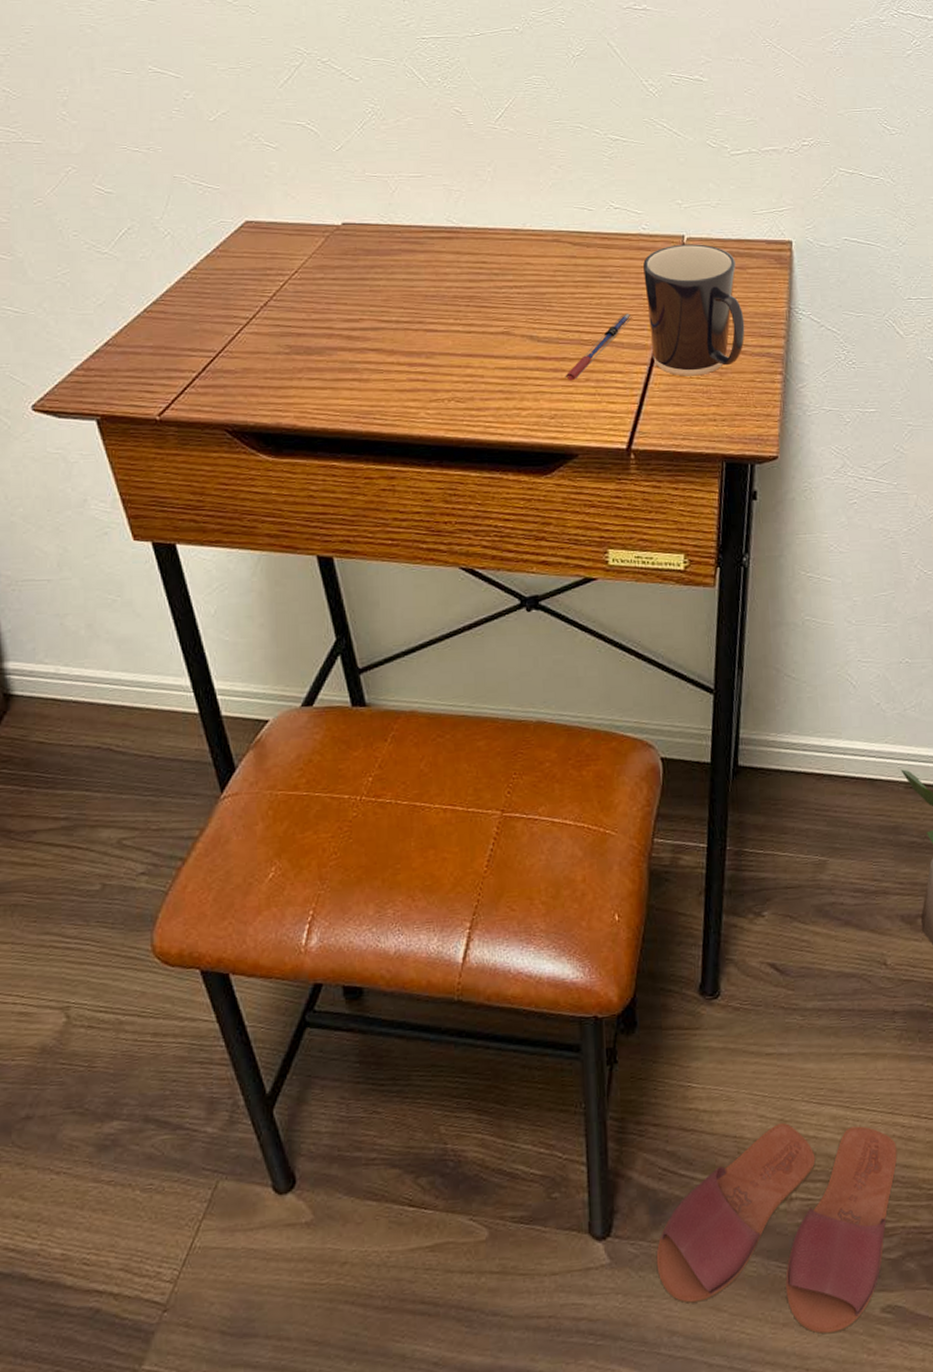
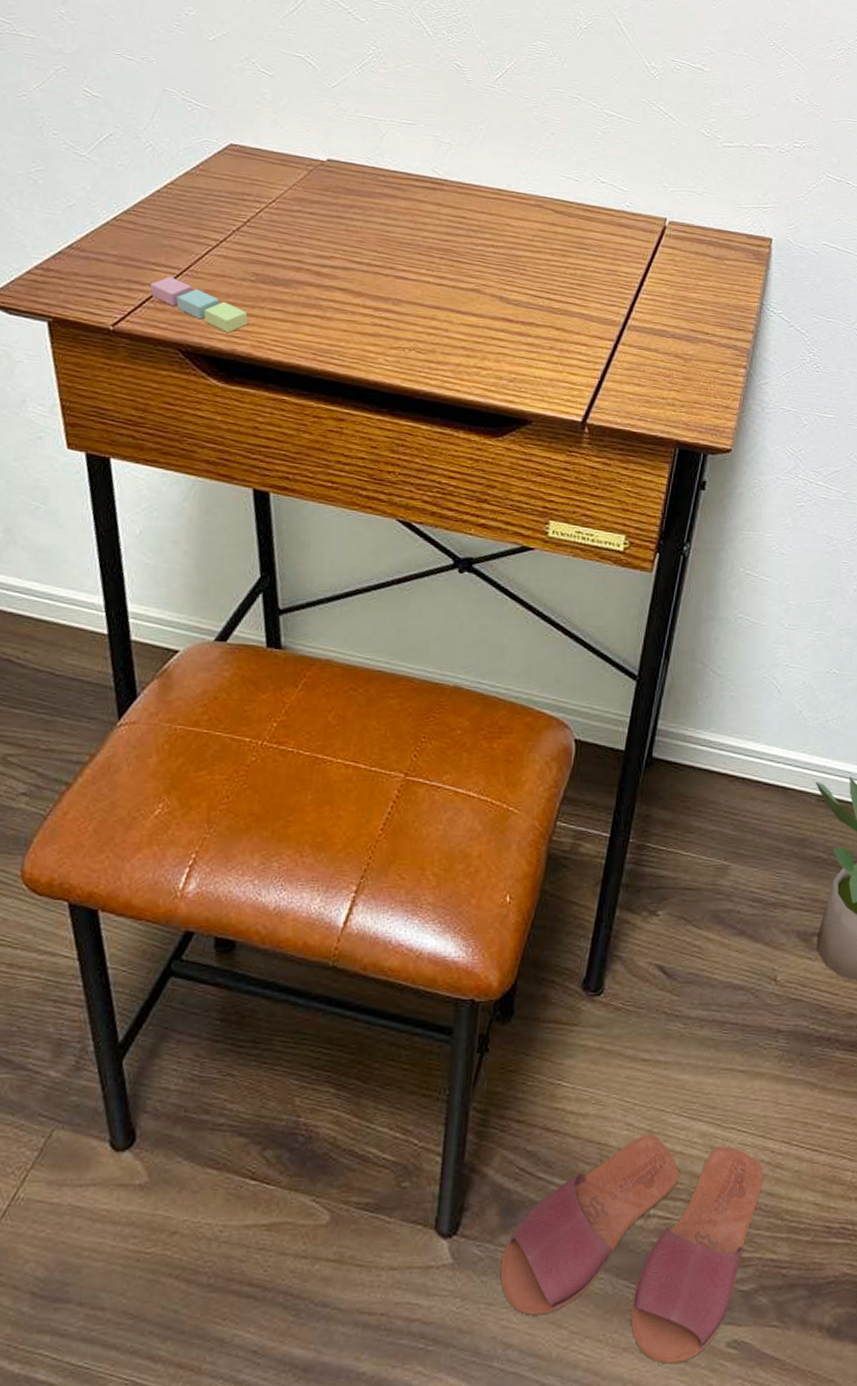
sticky notes: none [188,359,289,407] -> present [149,276,249,333]
pen: present [565,313,633,381] -> none [529,287,606,347]
mug: present [643,244,745,376] -> none [620,226,716,359]

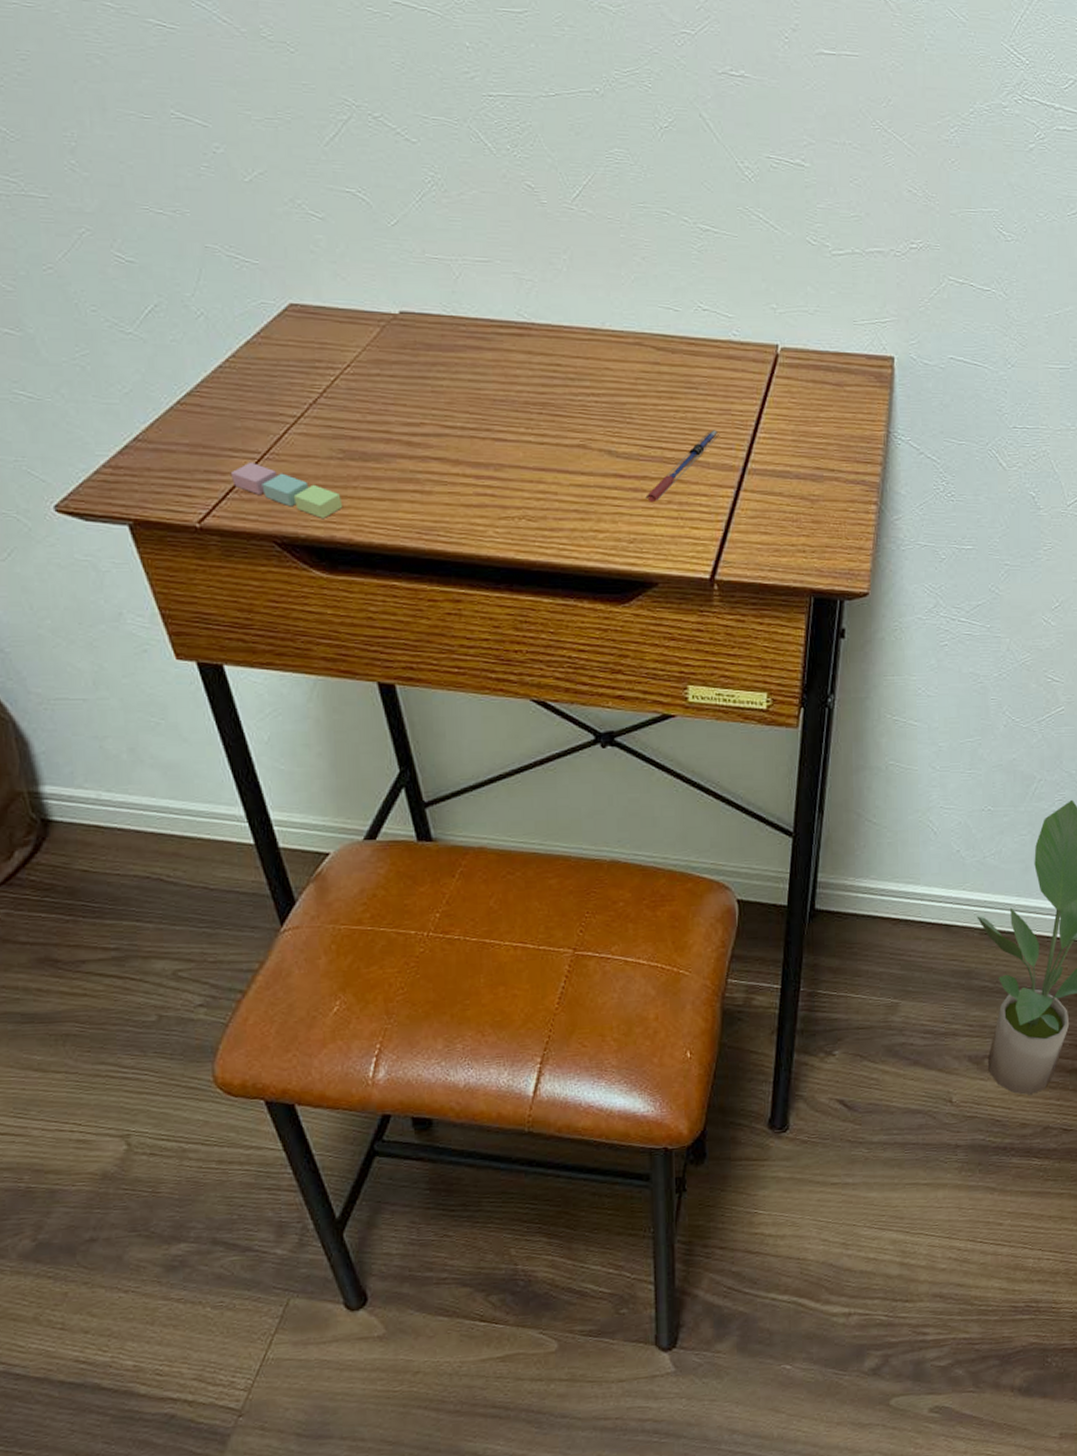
slippers: present [500,1133,764,1364] -> none [719,1246,952,1432]
pen: none [529,287,606,347] -> present [645,430,720,503]

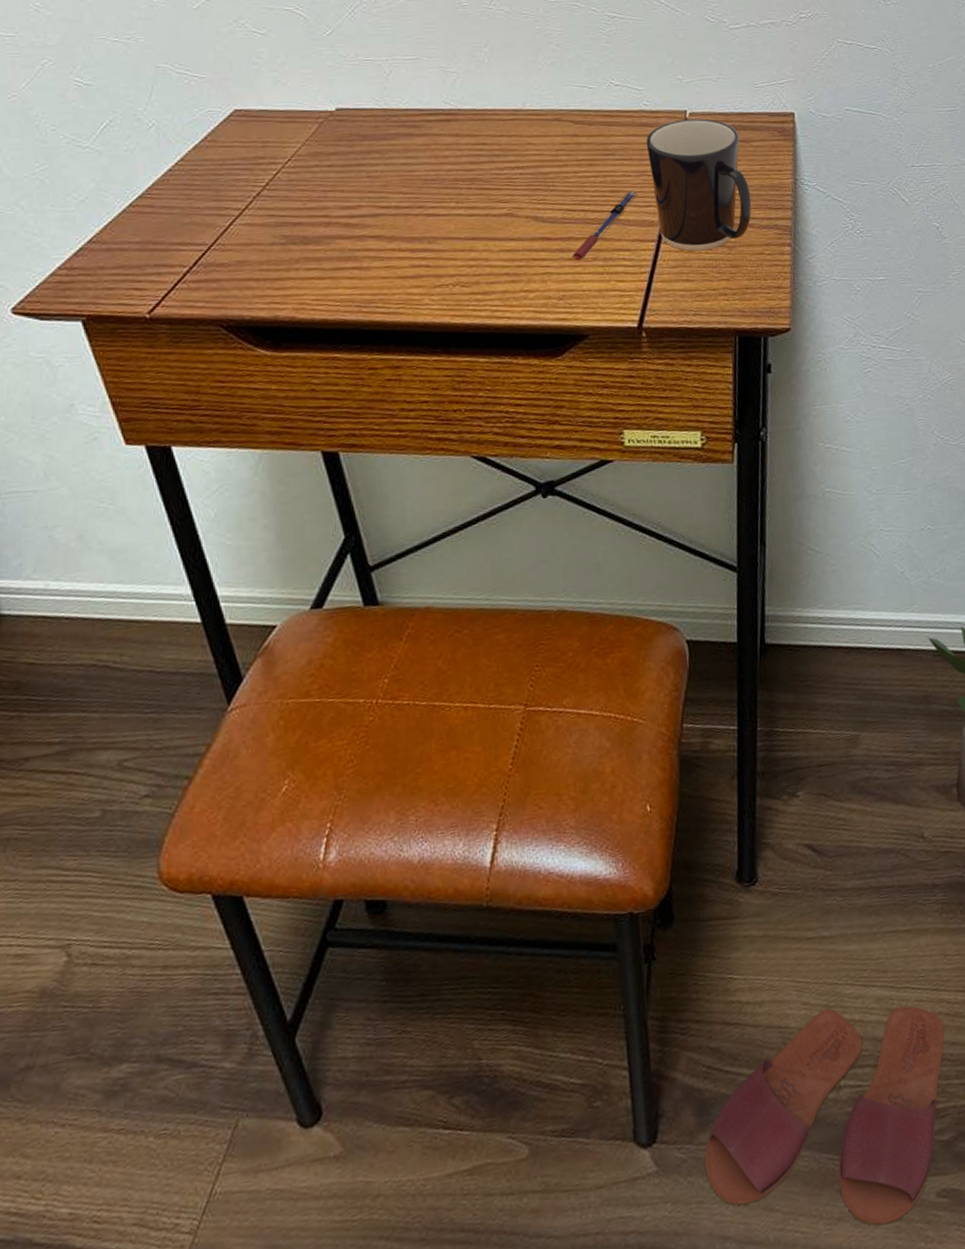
sticky notes: present [230,461,343,518] -> none [179,253,286,300]
slippers: none [719,1246,952,1432] -> present [704,1005,945,1226]
mug: none [733,355,840,503] -> present [646,118,752,252]

